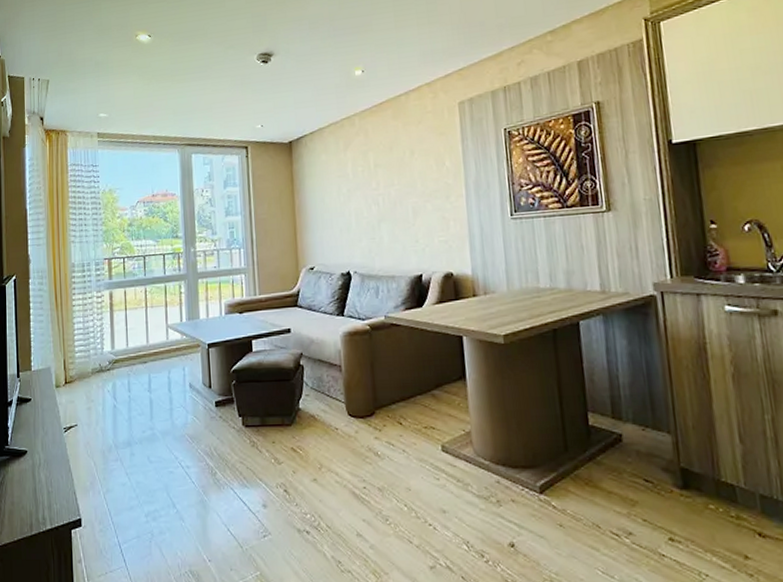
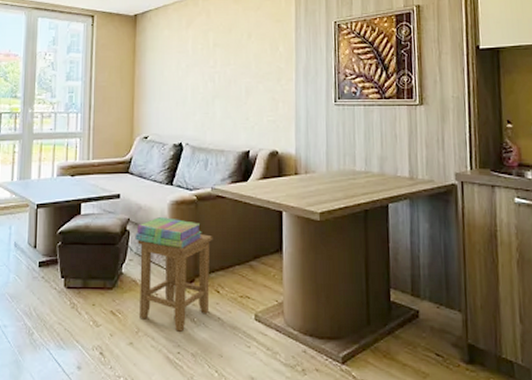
stack of books: none [309,349,379,382] -> present [135,216,202,250]
stool: none [312,365,392,466] -> present [137,234,213,332]

